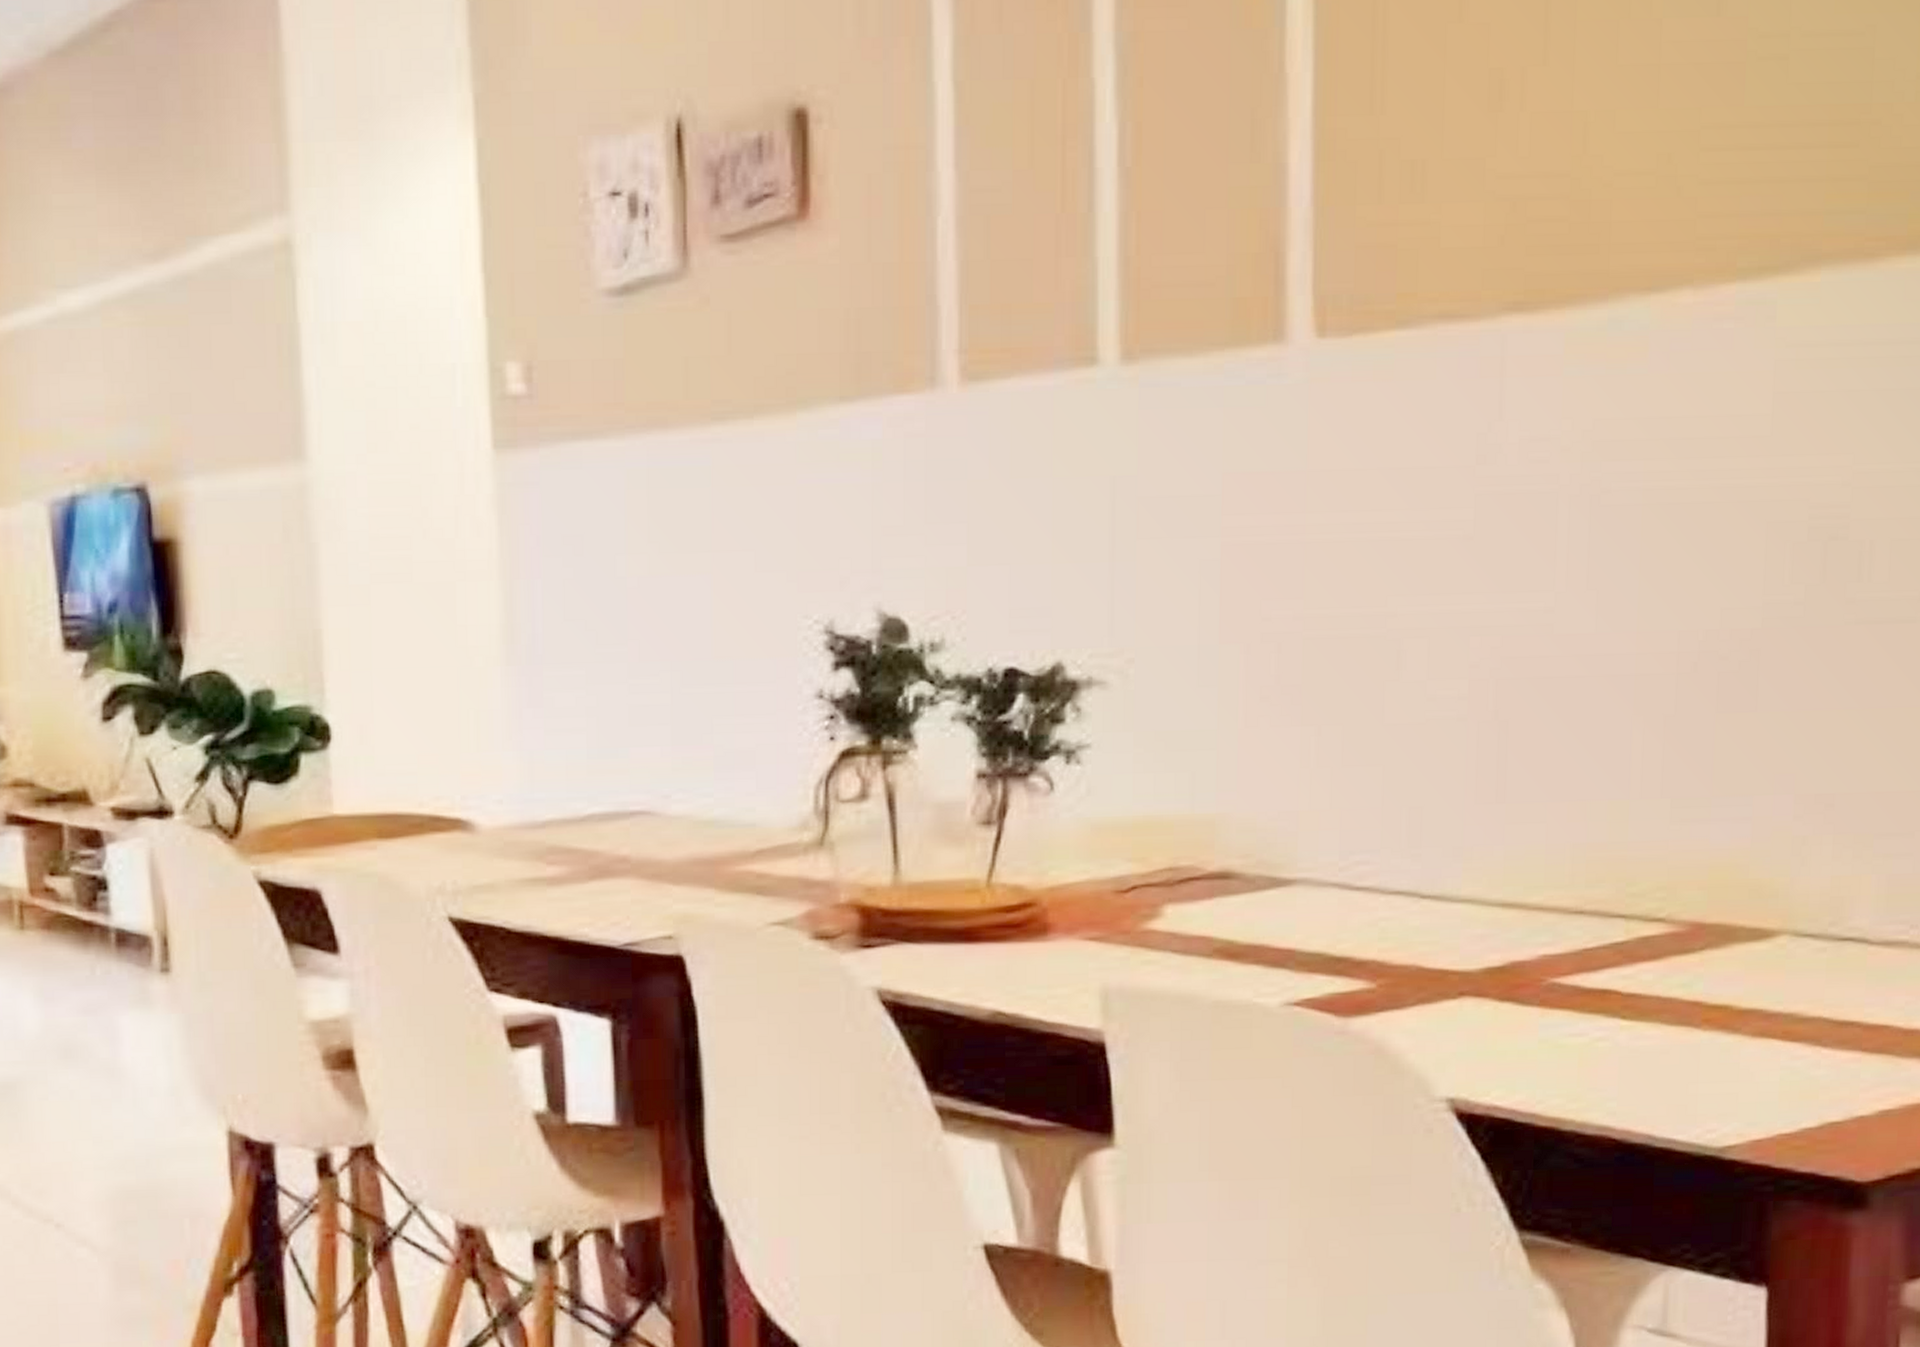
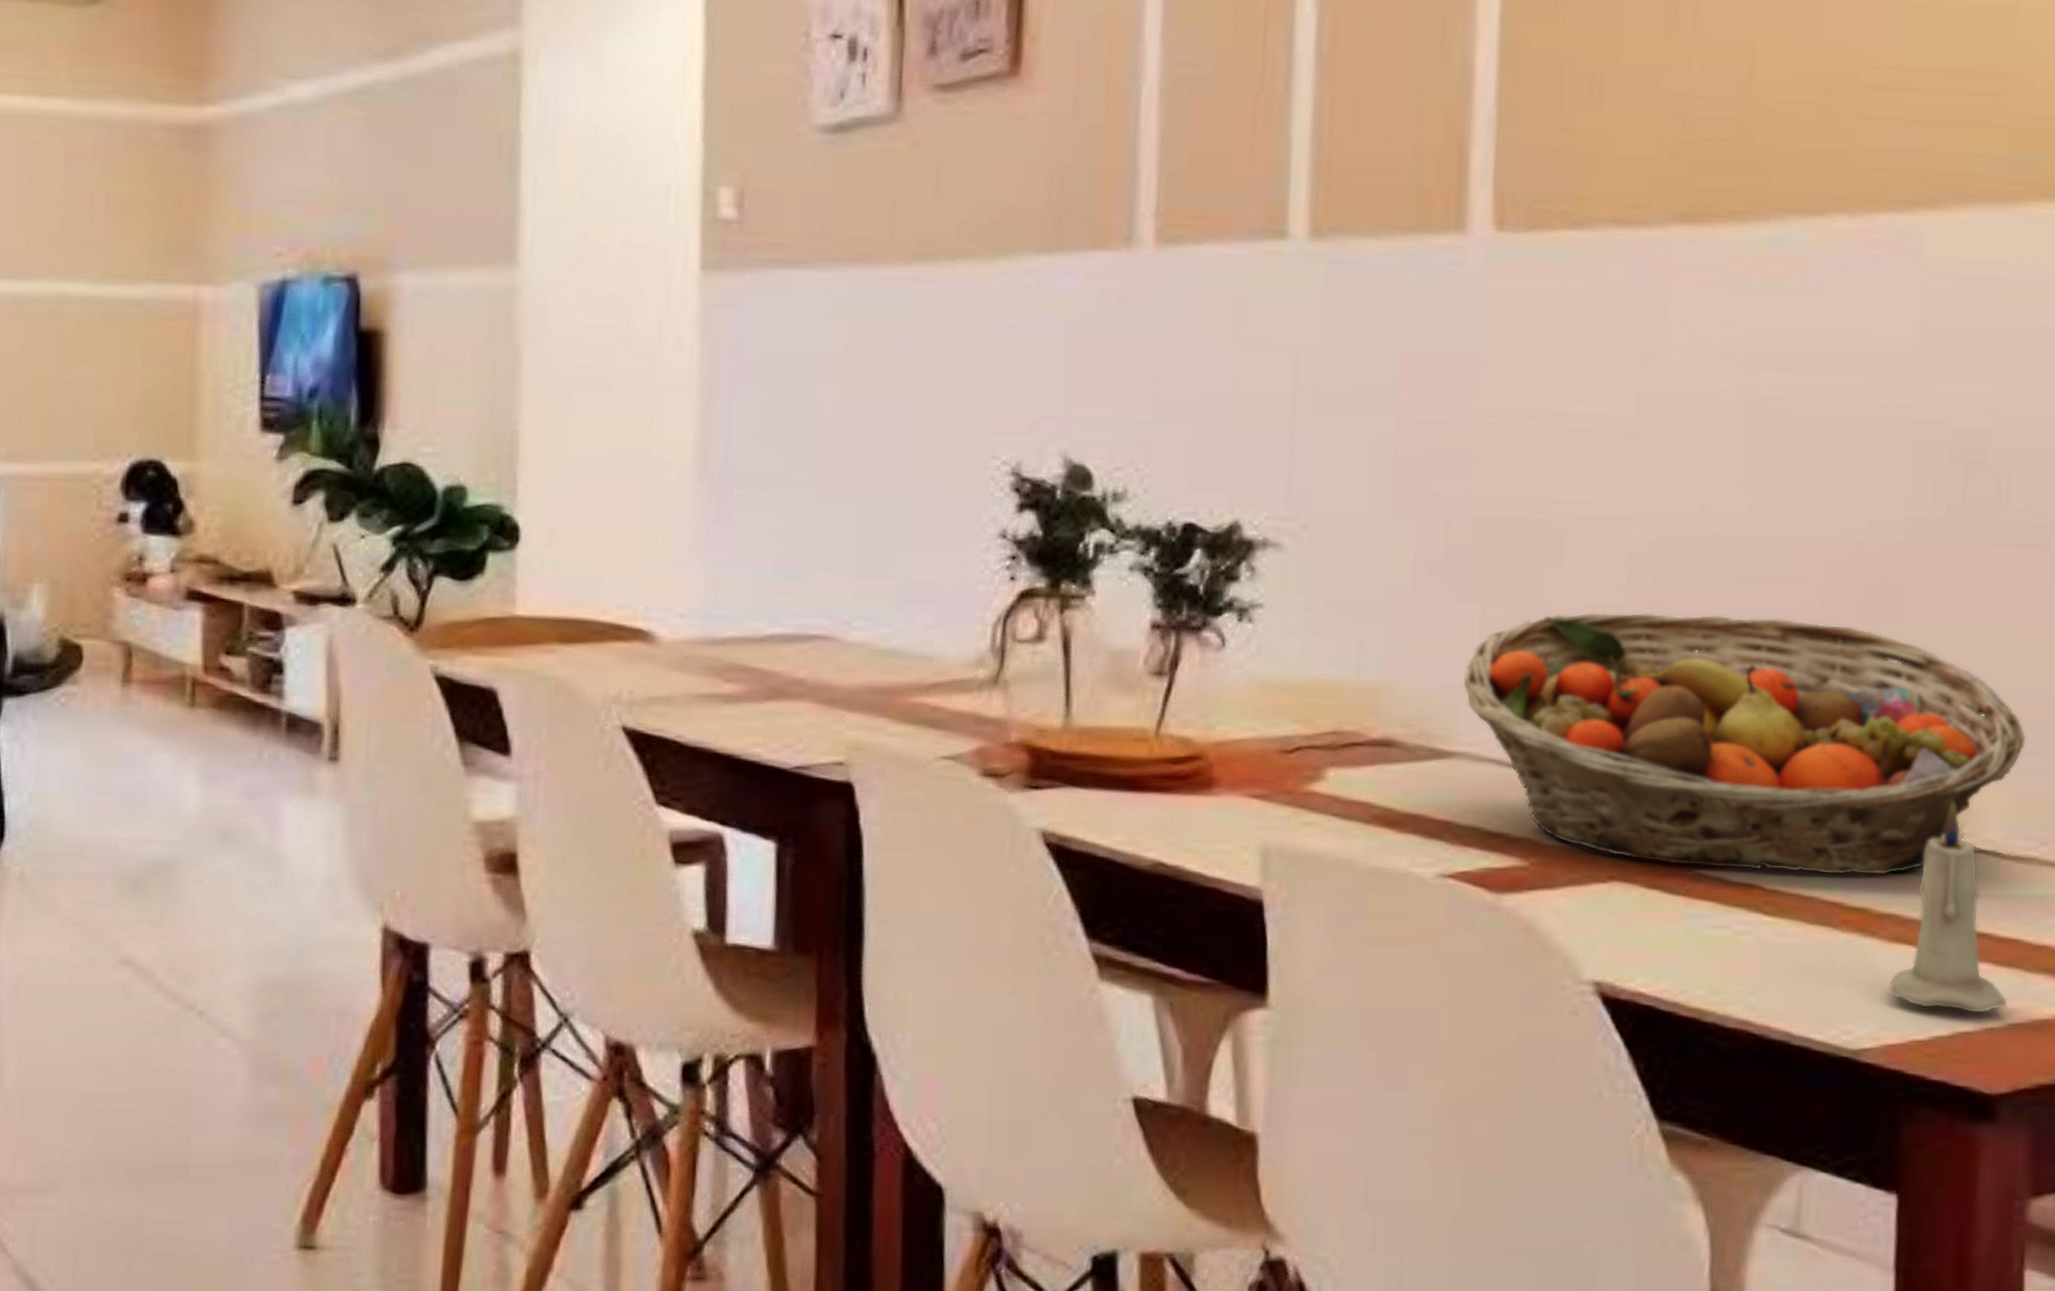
fruit basket: none [1301,717,1894,976] -> present [1463,612,2026,875]
candle: none [1753,889,1878,1103] -> present [1888,800,2007,1014]

